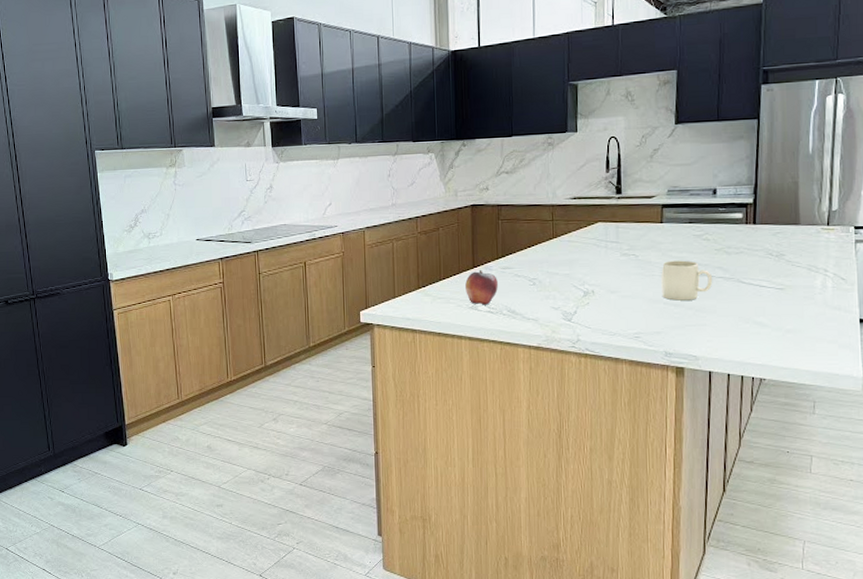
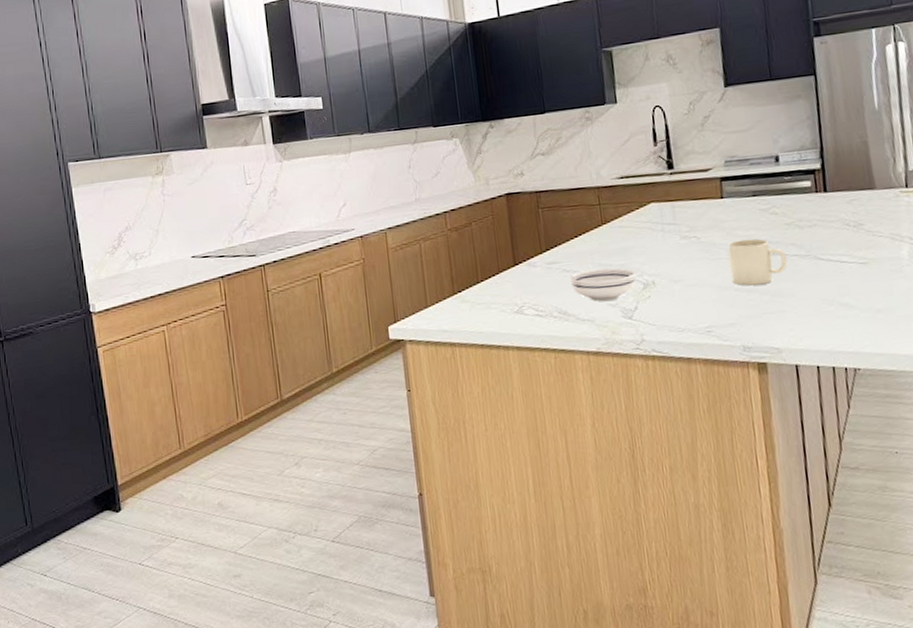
fruit: present [465,270,499,305] -> none [507,267,546,308]
bowl: none [520,276,578,305] -> present [569,268,636,302]

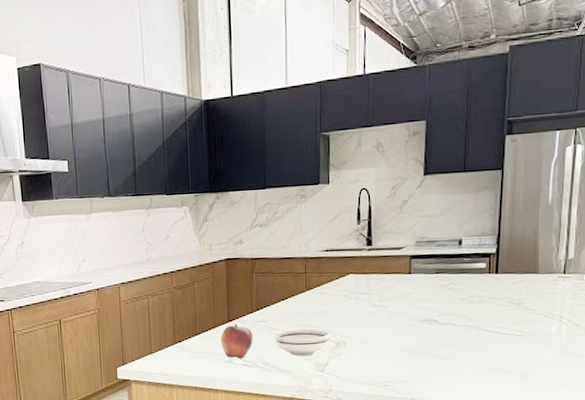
fruit: none [507,267,546,308] -> present [221,324,254,359]
mug: present [728,238,788,286] -> none [409,310,457,349]

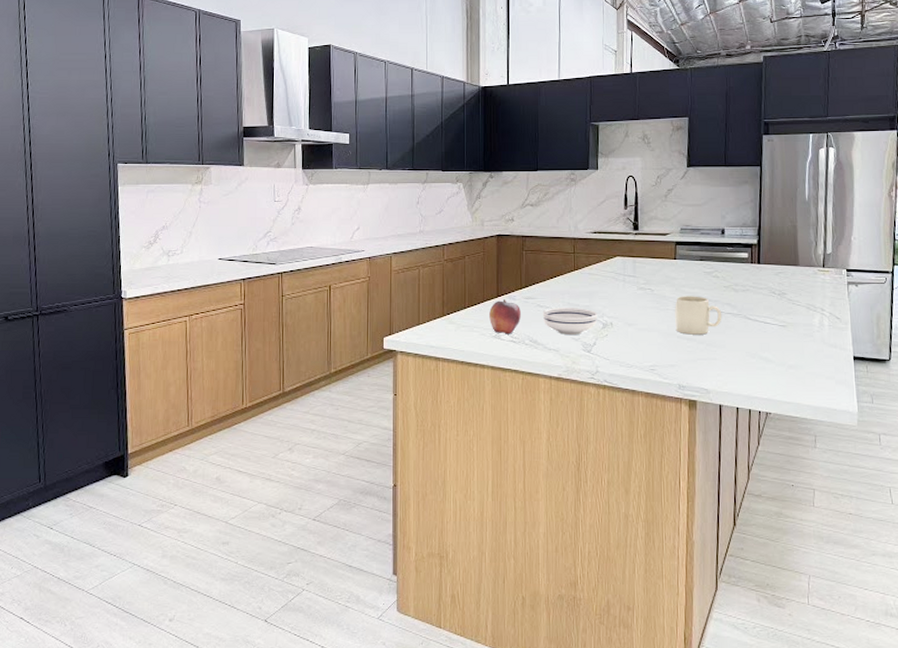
mug: none [409,310,457,349] -> present [675,296,722,335]

